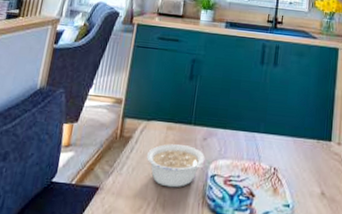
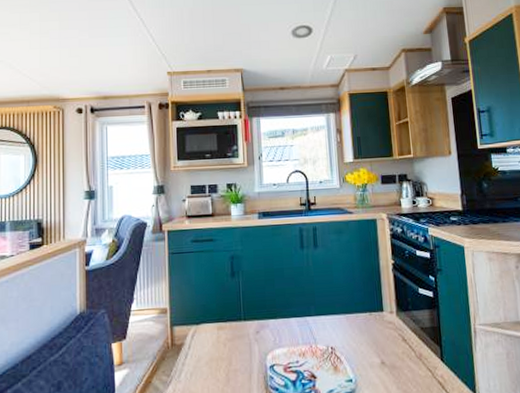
legume: present [146,144,208,188] -> none [202,341,265,386]

